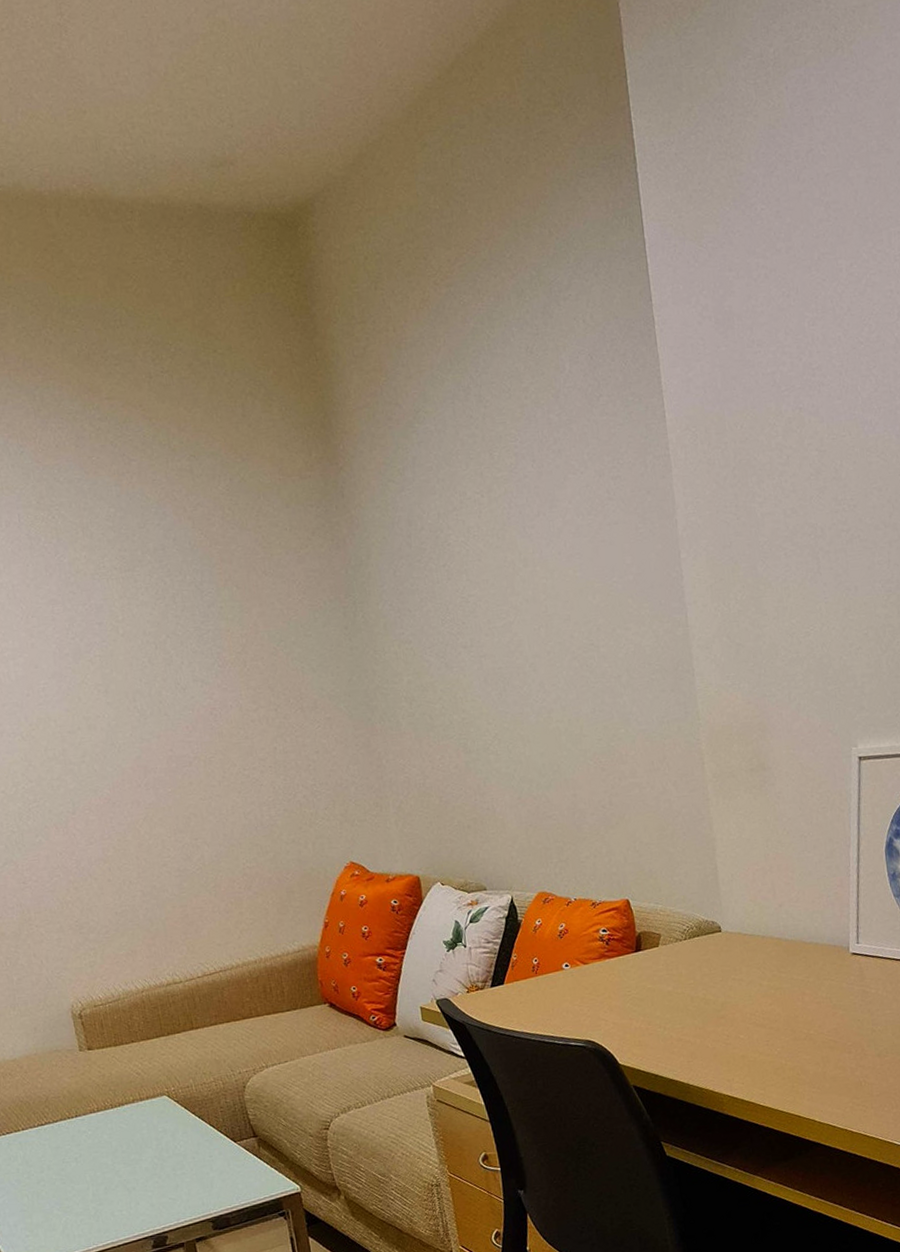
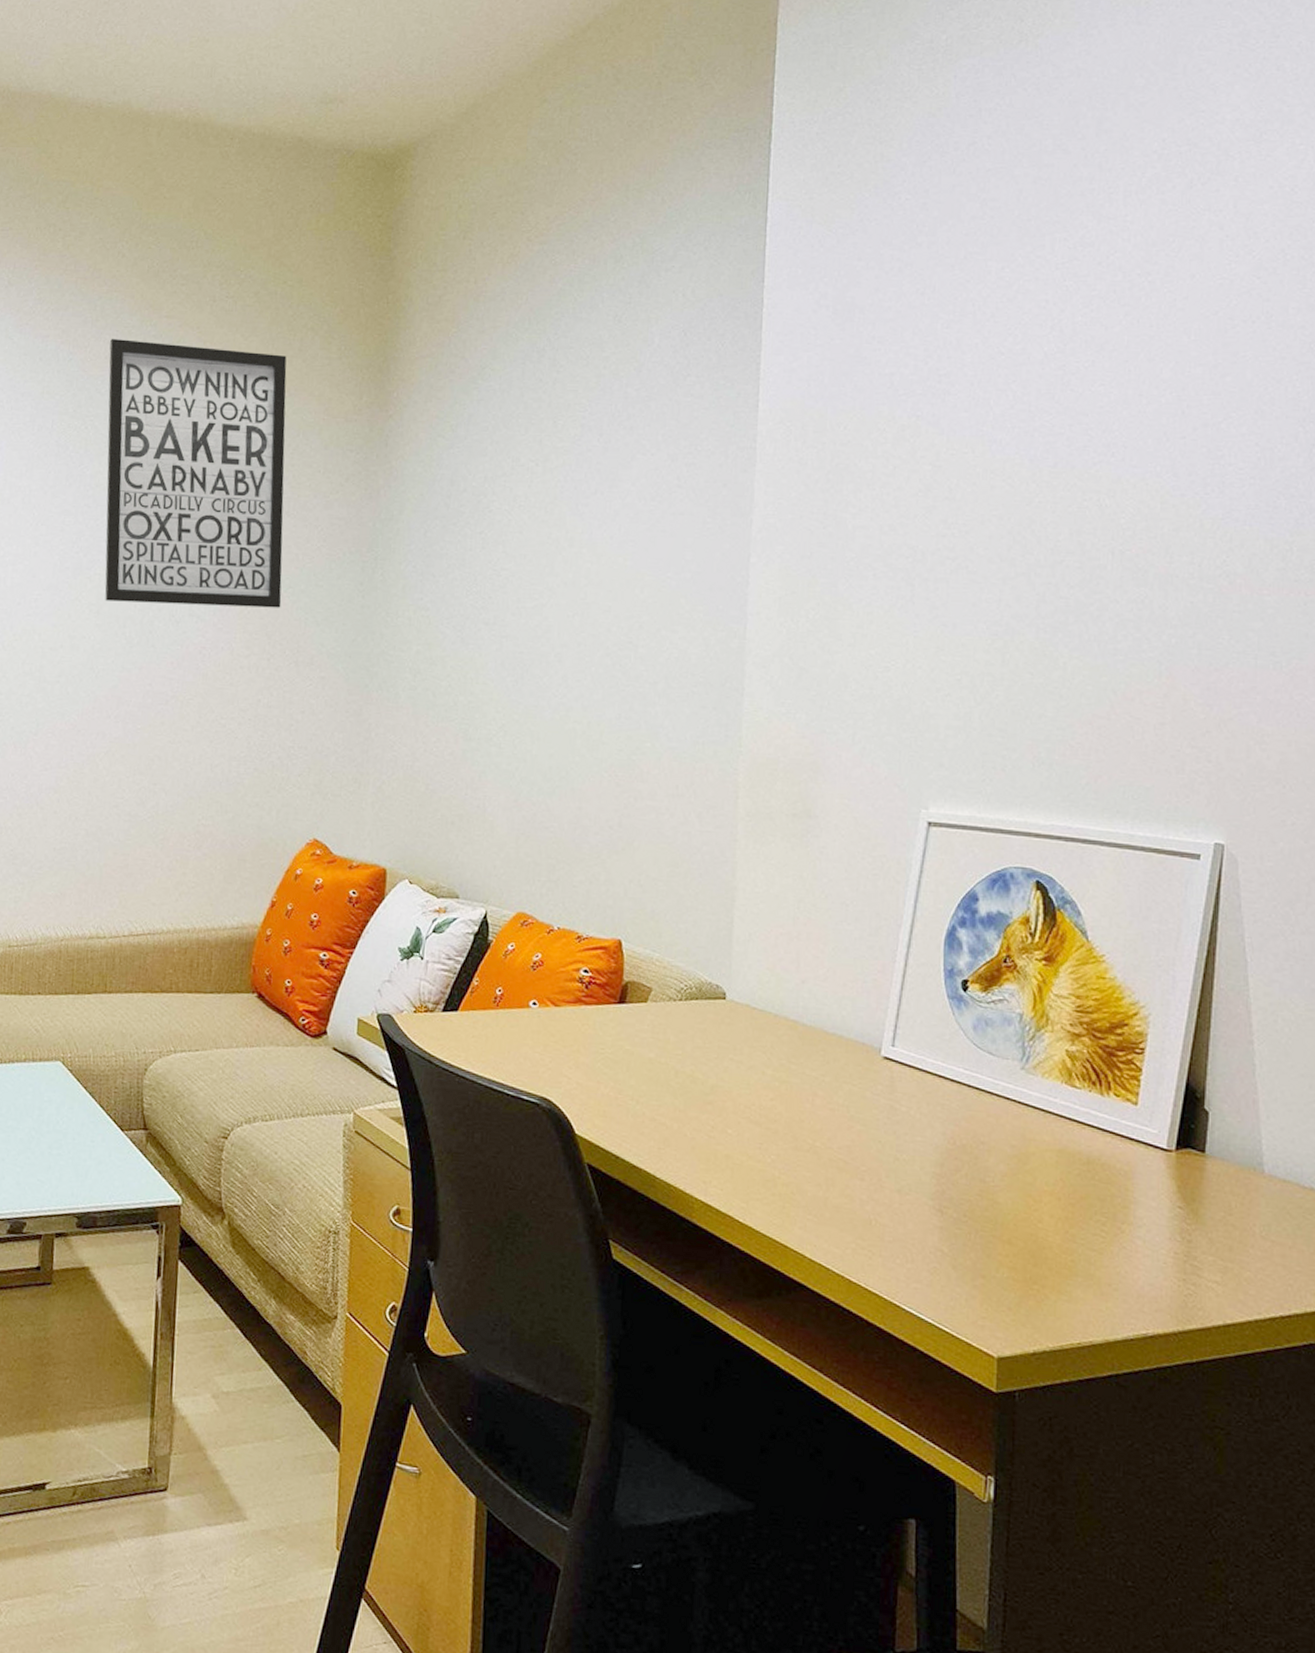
wall art: none [57,422,277,680] -> present [105,338,287,608]

